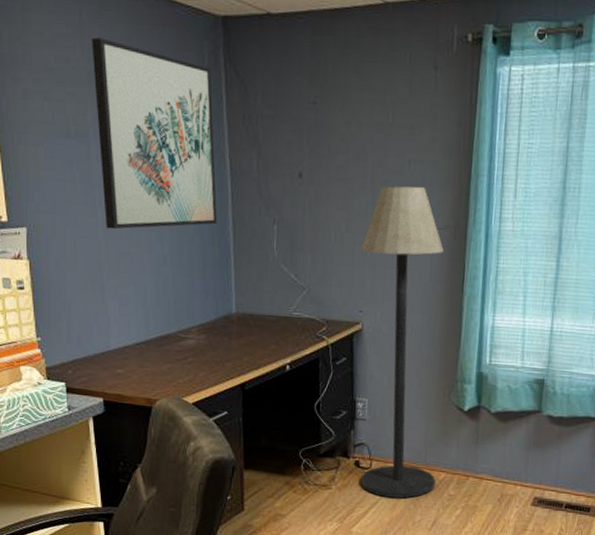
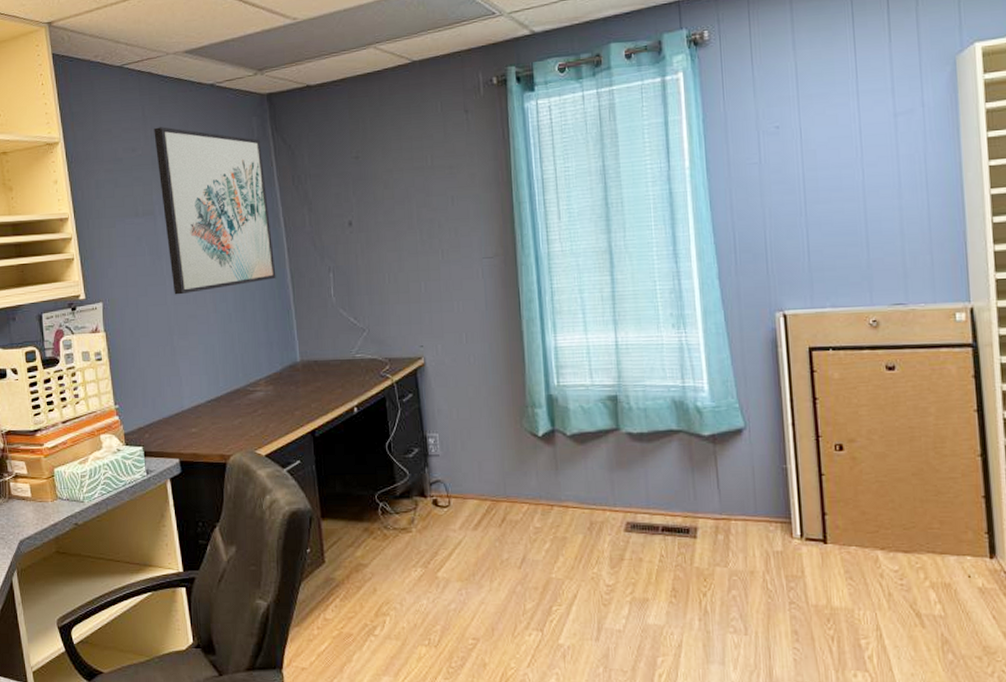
floor lamp: present [360,186,444,499] -> none [415,220,519,536]

